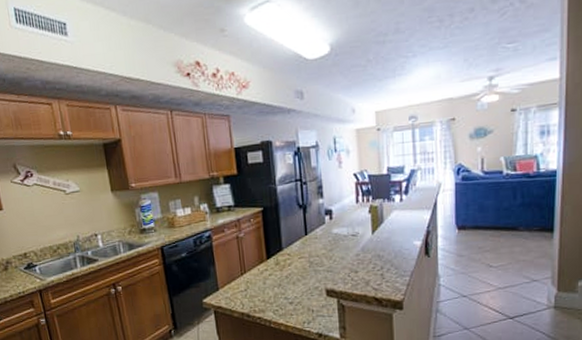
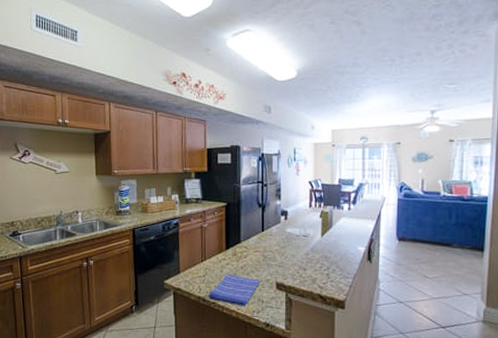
dish towel: none [251,285,308,318] -> present [207,274,260,306]

